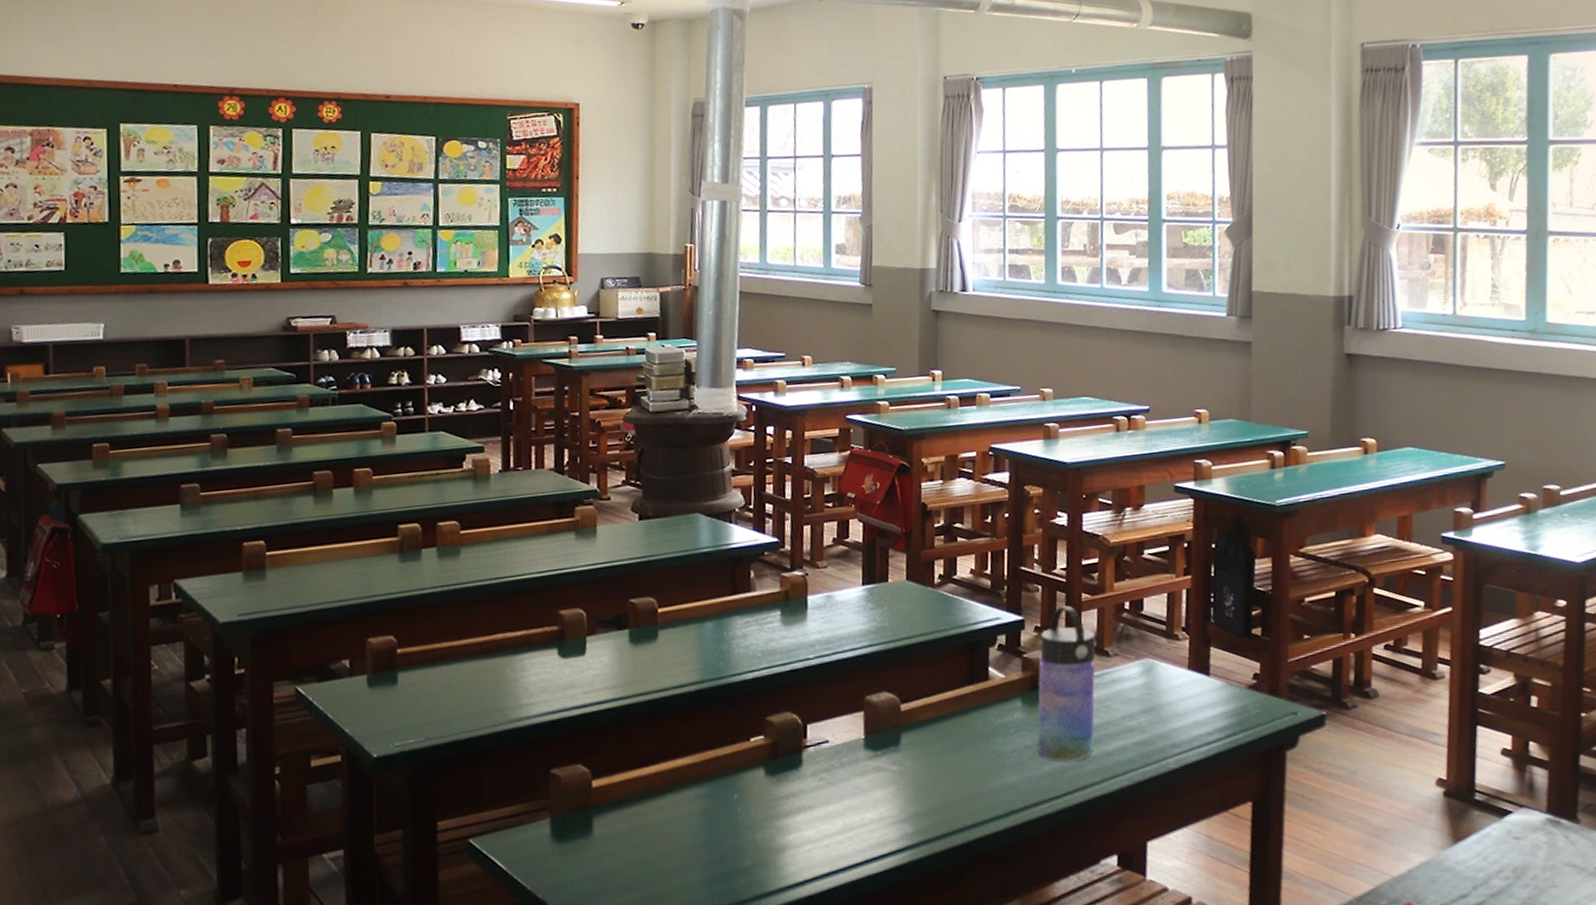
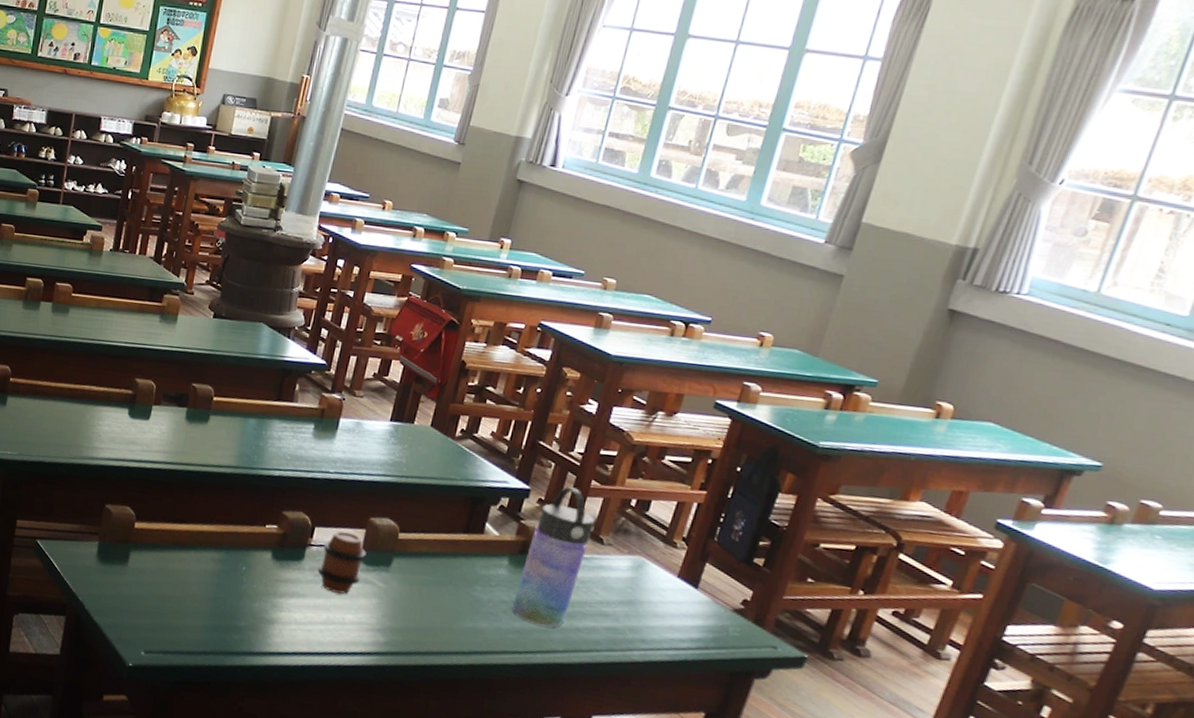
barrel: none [820,719,872,793] -> present [317,530,366,594]

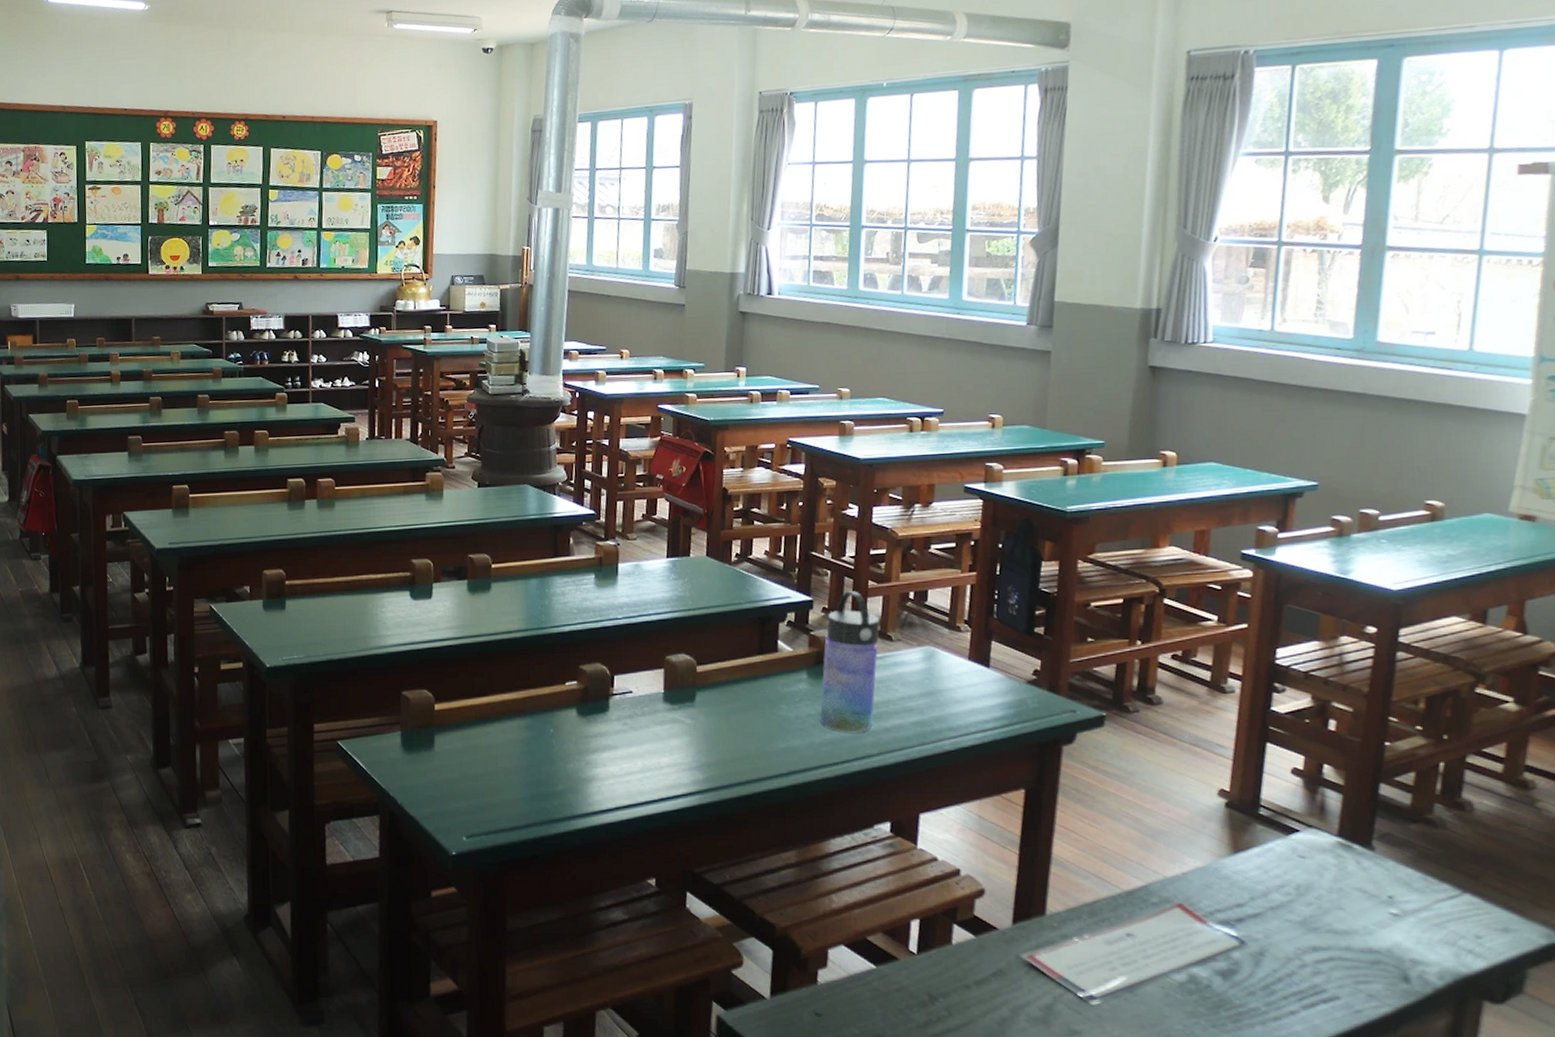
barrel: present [317,530,366,594] -> none [624,674,669,738]

